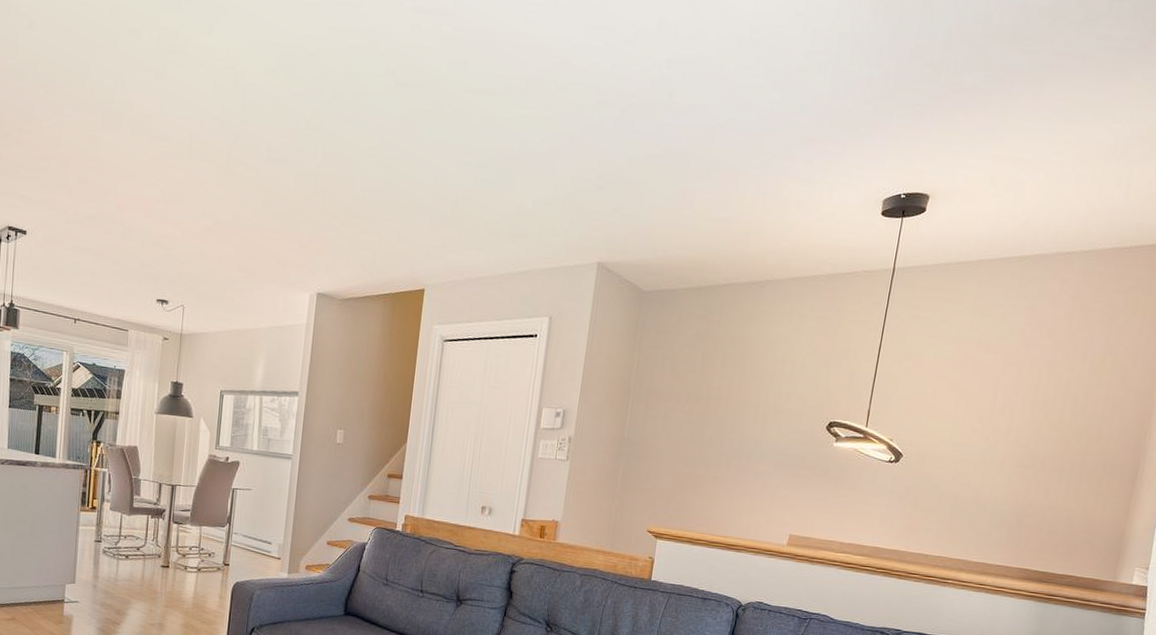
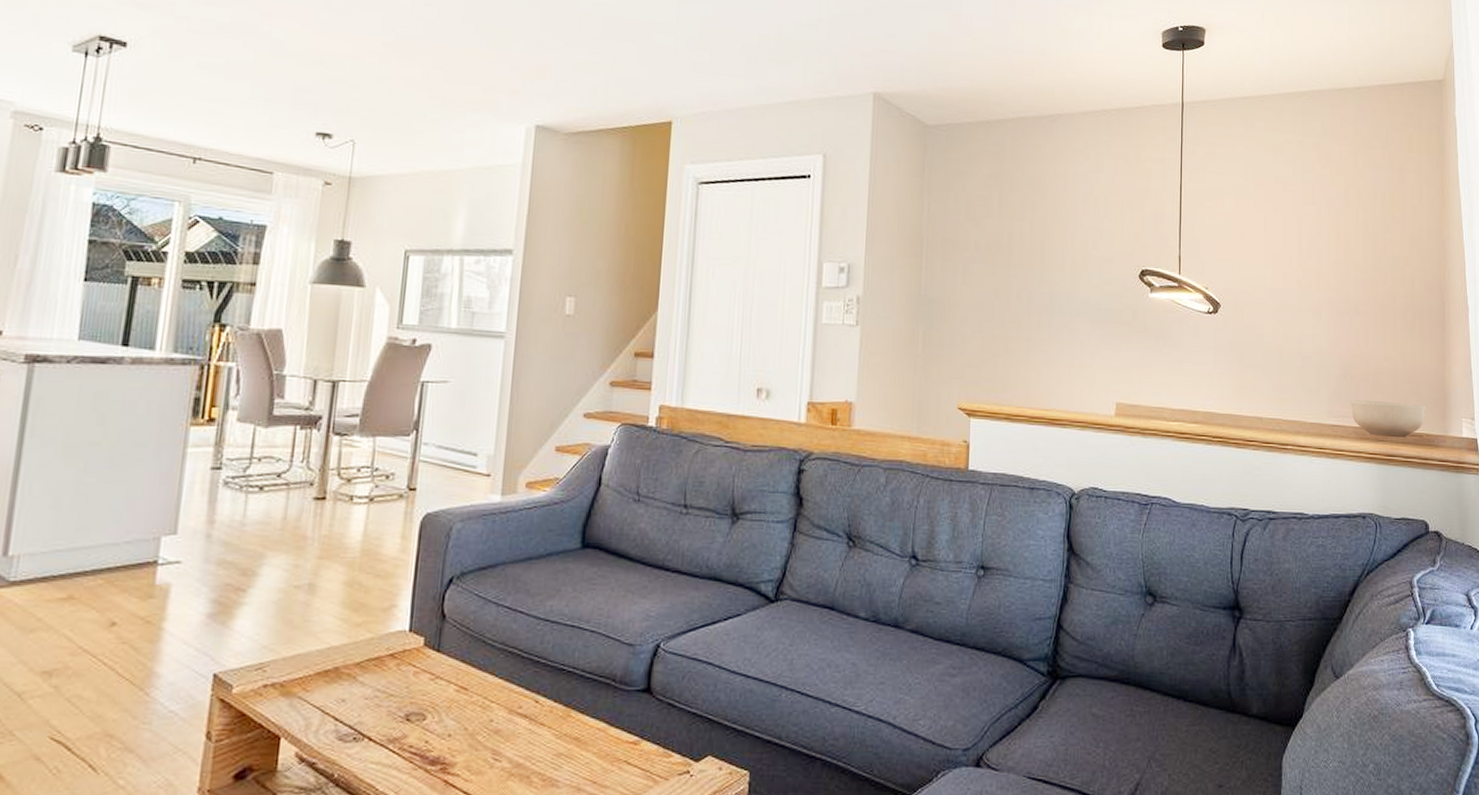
bowl: none [1018,545,1099,582] -> present [1350,400,1427,439]

